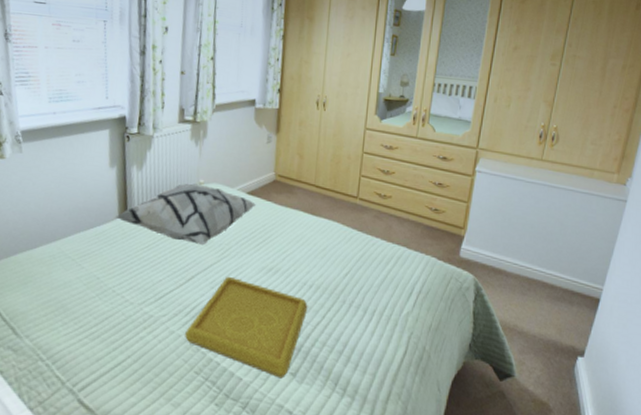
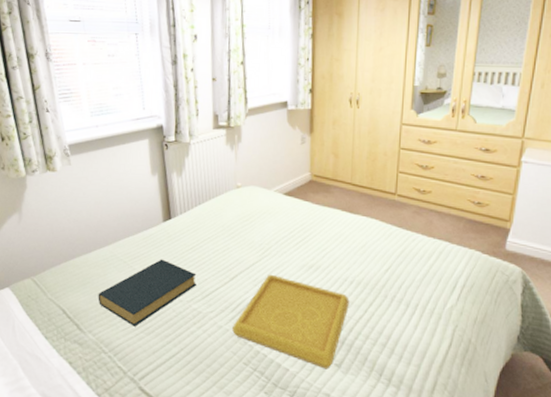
hardback book: none [39,257,151,331] -> present [98,259,197,327]
decorative pillow: present [114,183,257,246] -> none [159,187,294,246]

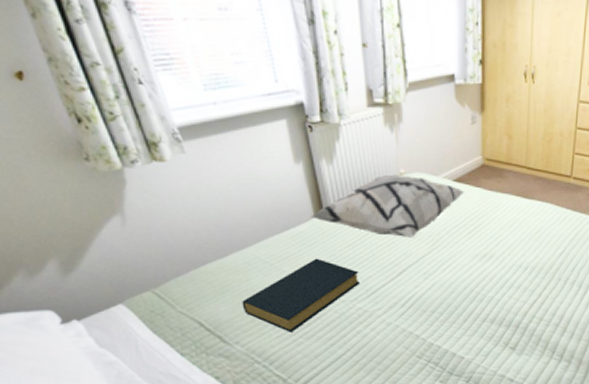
decorative pillow: none [159,187,294,246] -> present [309,174,465,238]
serving tray: present [232,274,350,370] -> none [403,266,524,353]

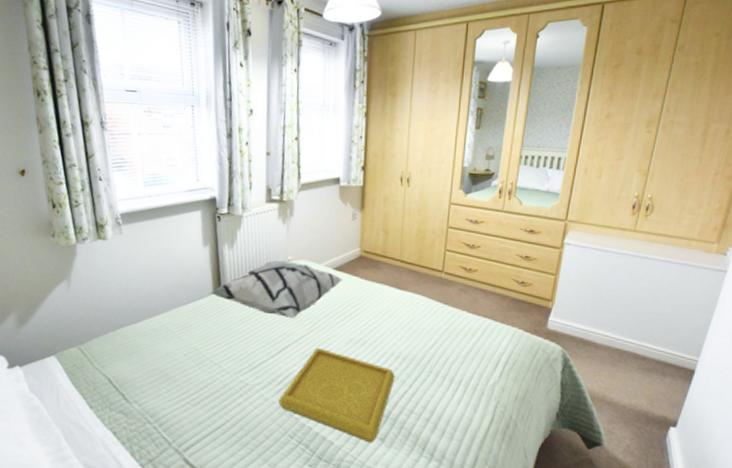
hardback book: present [242,258,359,332] -> none [145,330,245,397]
serving tray: none [403,266,524,353] -> present [279,347,395,443]

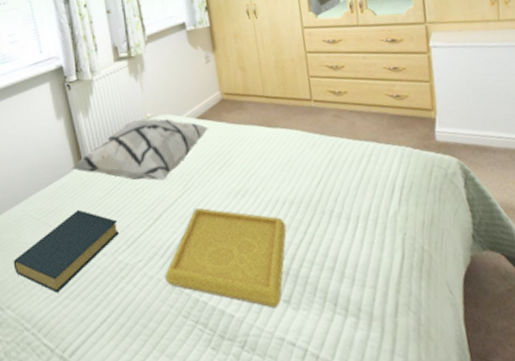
hardback book: none [145,330,245,397] -> present [13,209,119,293]

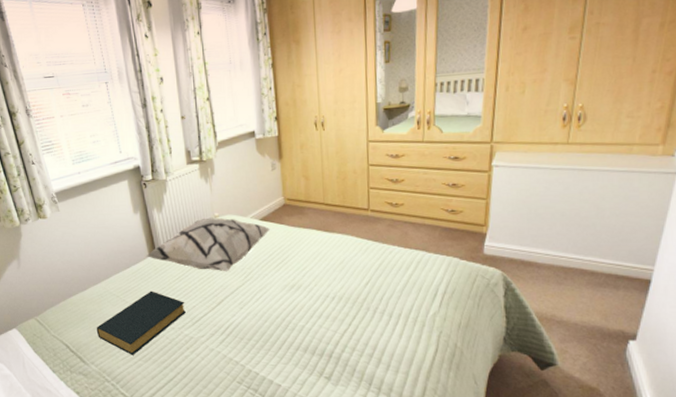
serving tray: present [165,207,287,309] -> none [223,296,333,383]

